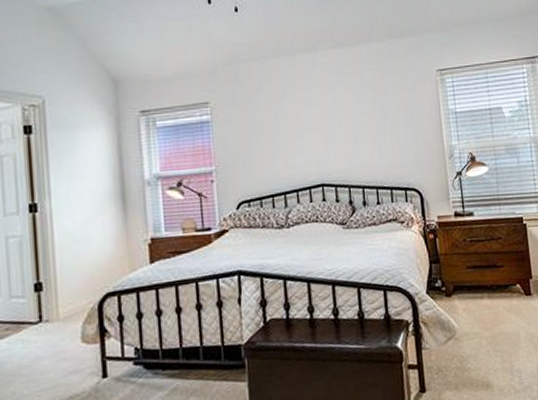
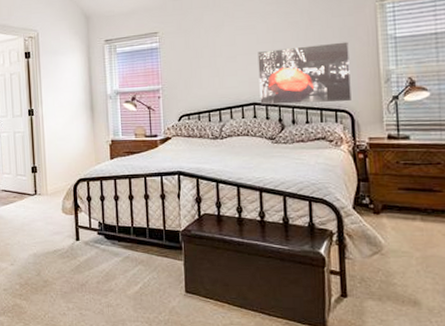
wall art: none [324,116,420,186] -> present [257,41,351,105]

